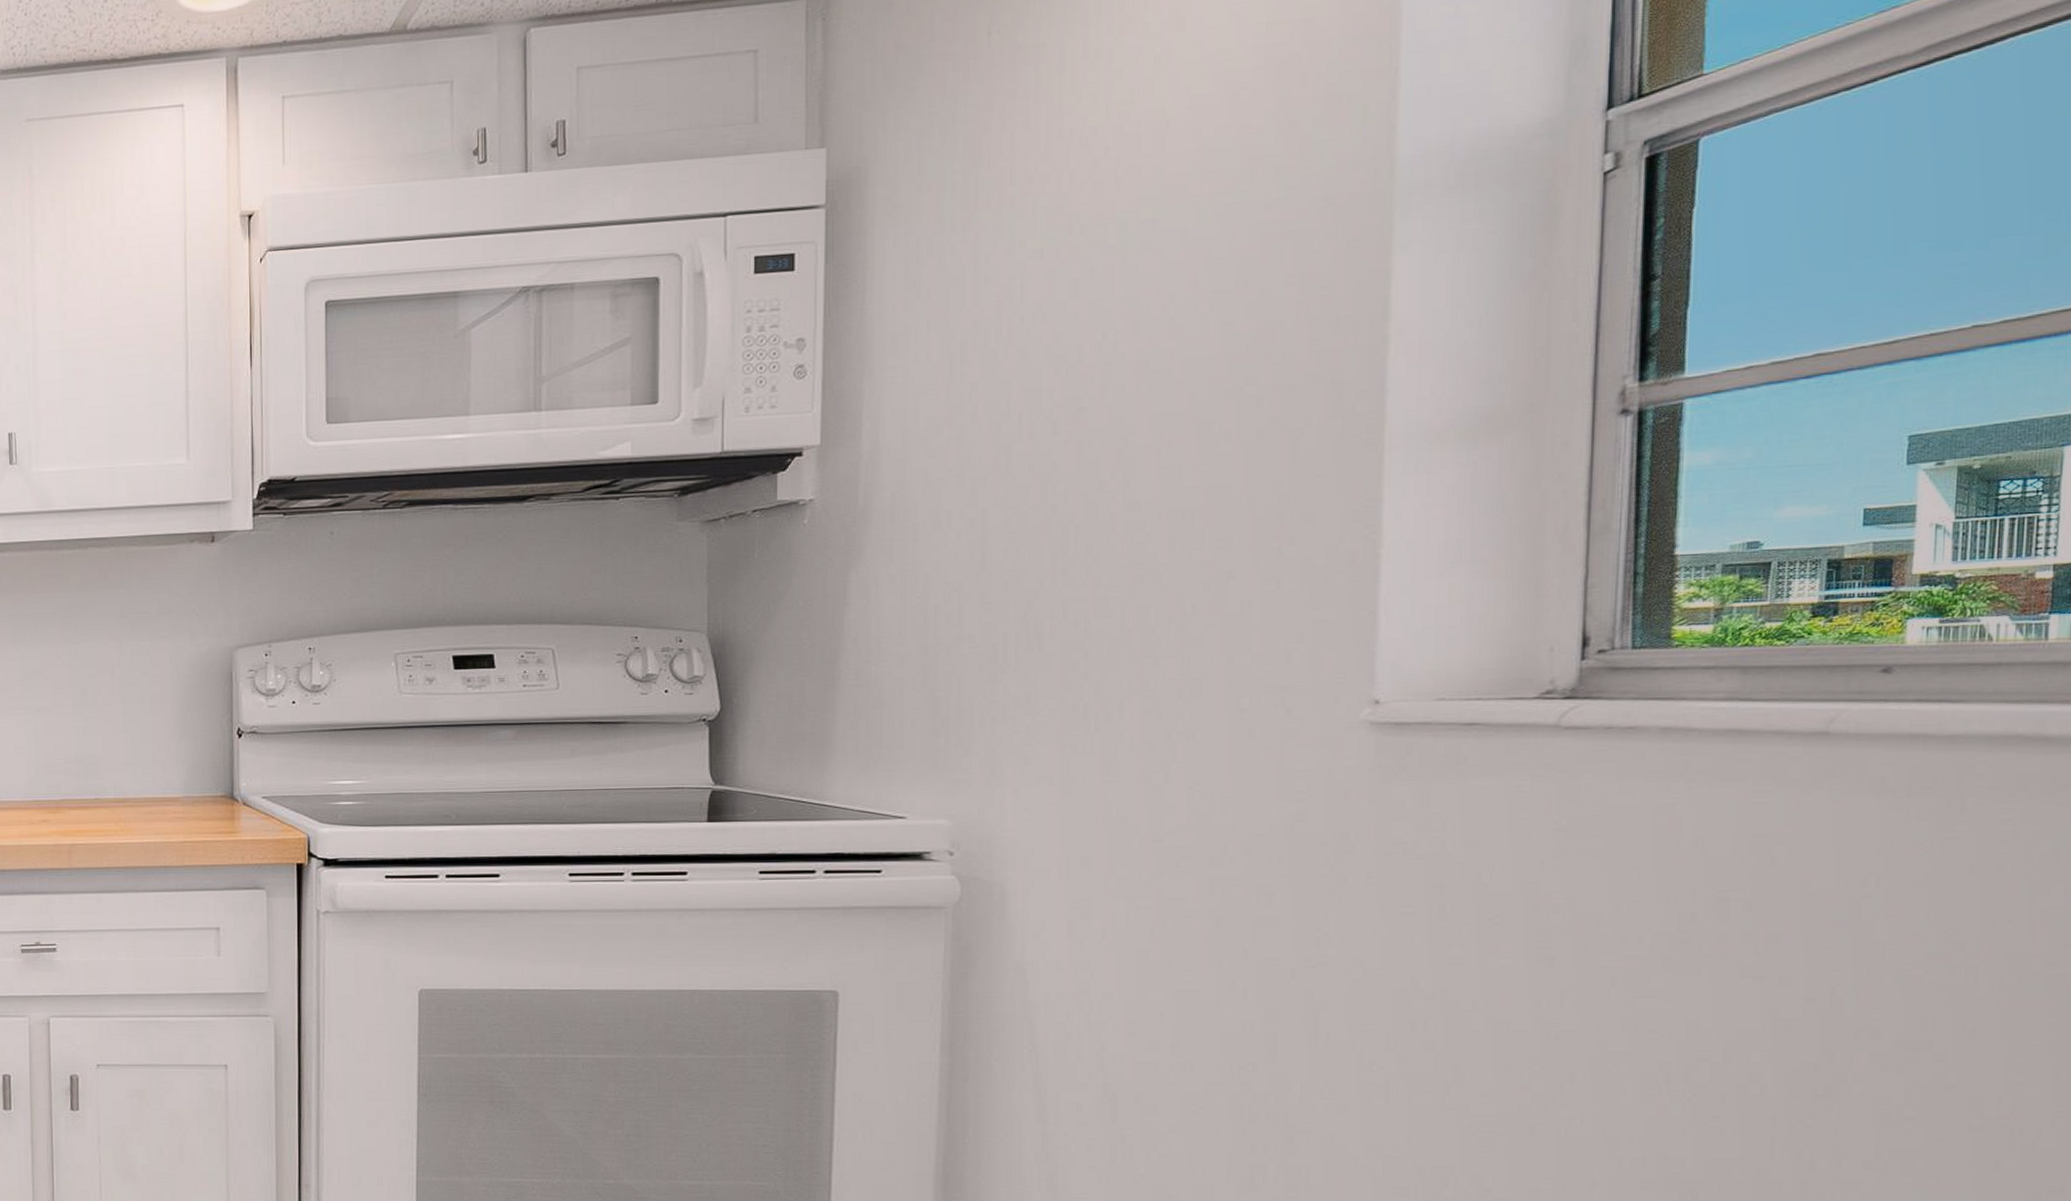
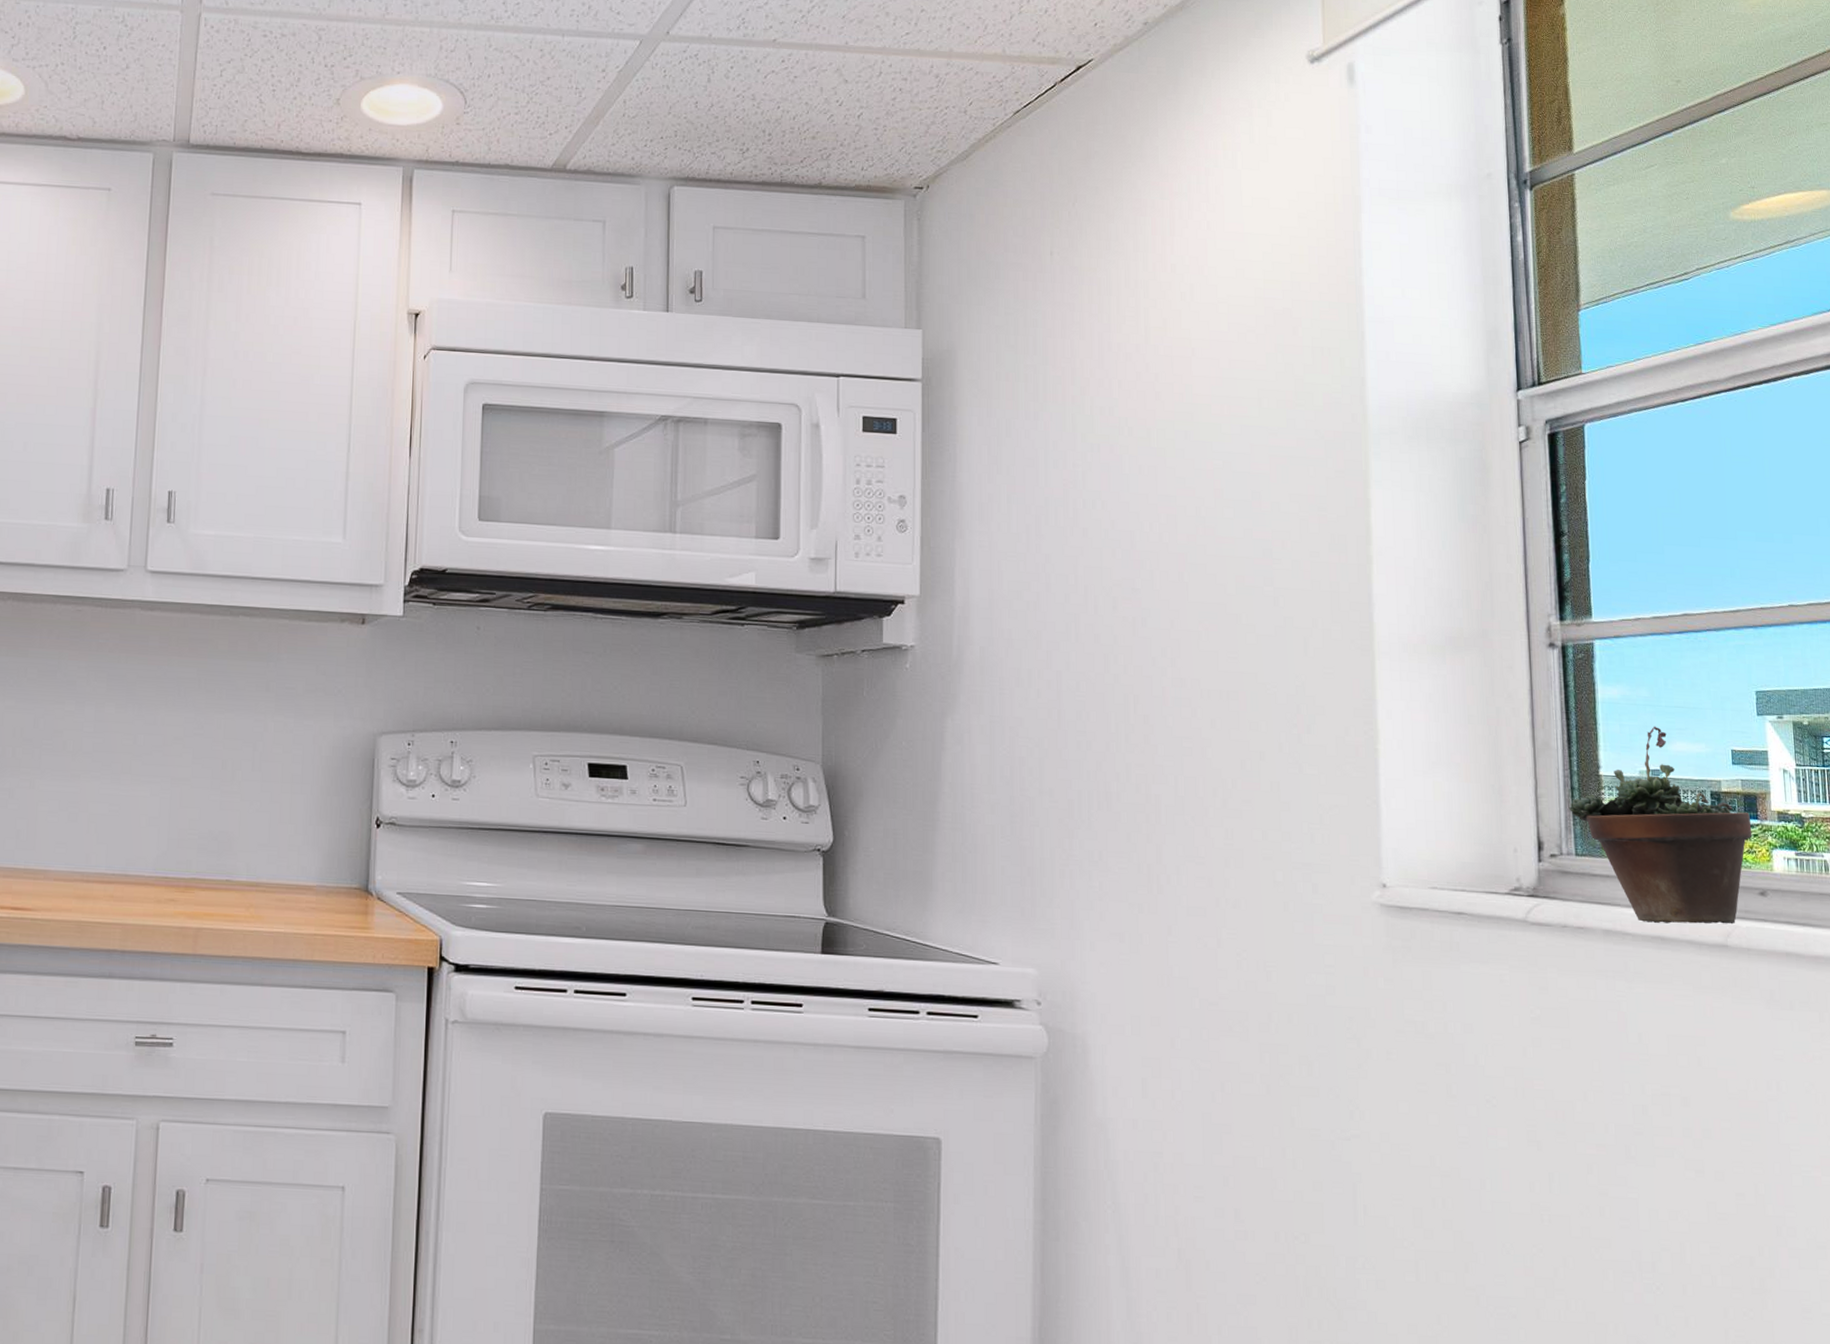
succulent plant: none [1628,491,1881,716] -> present [1568,726,1752,925]

